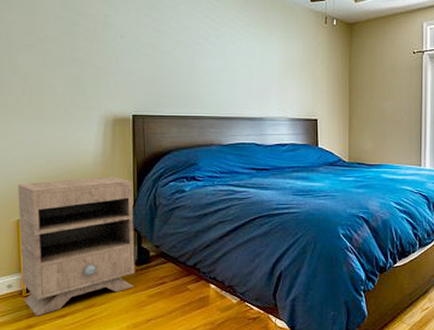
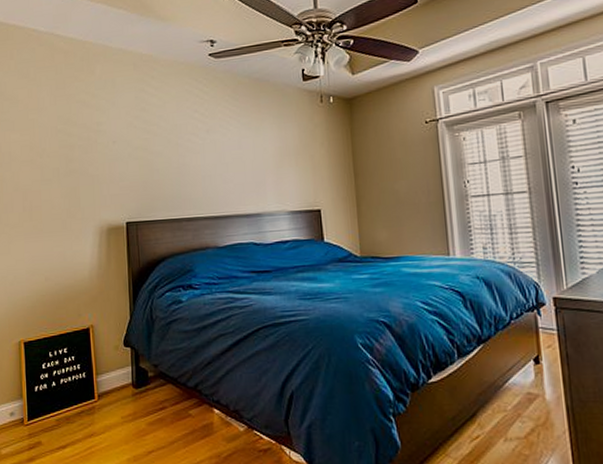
nightstand: present [18,176,135,316] -> none [19,289,134,447]

